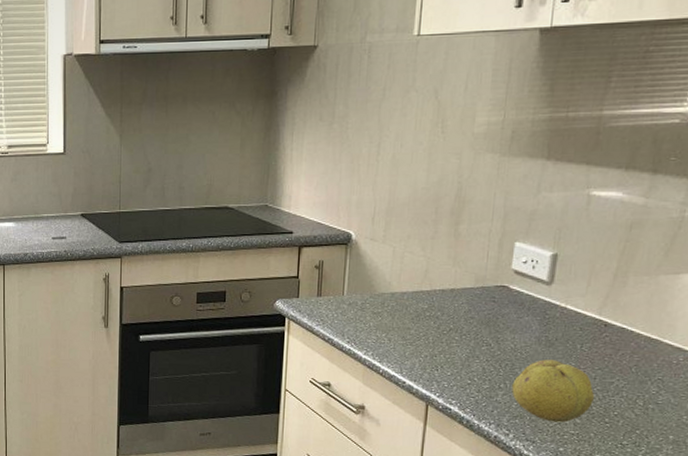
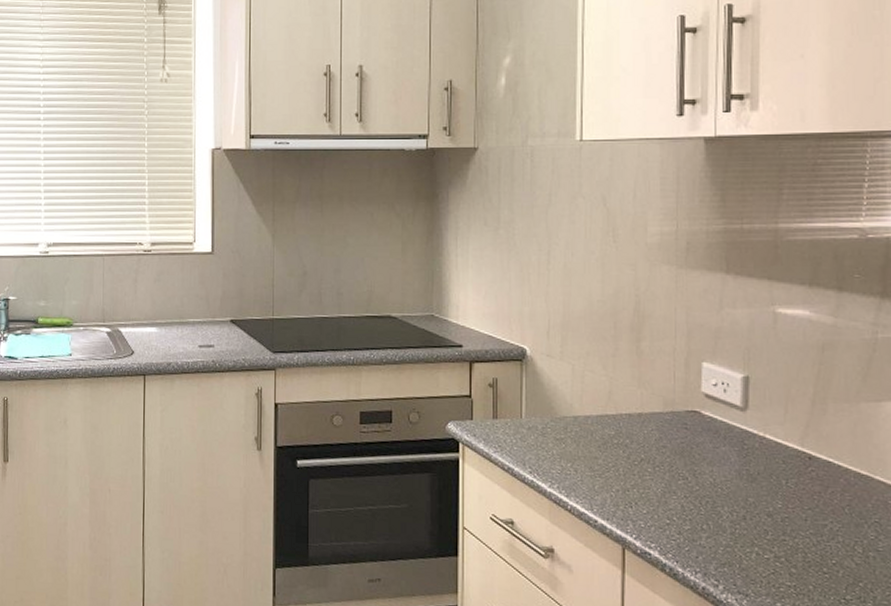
fruit: present [512,359,594,423] -> none [716,497,807,572]

